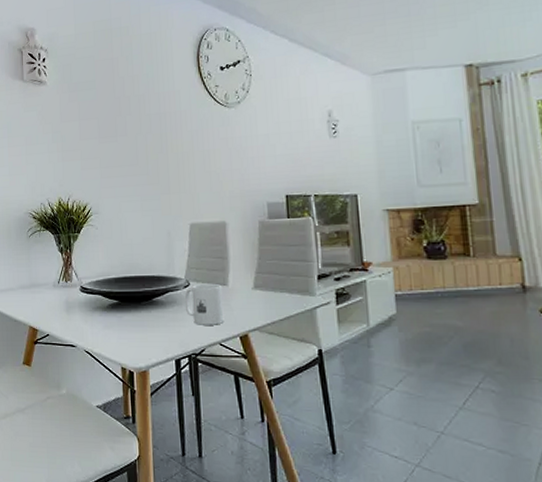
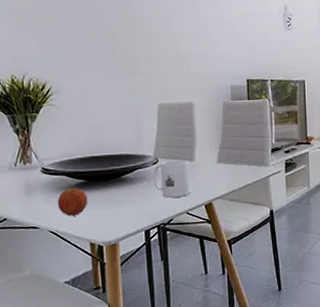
fruit: none [93,305,121,337] -> present [57,185,88,216]

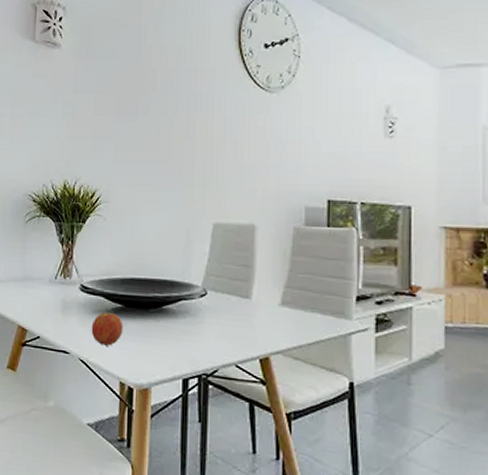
mug: present [153,159,191,198] -> none [199,293,244,344]

